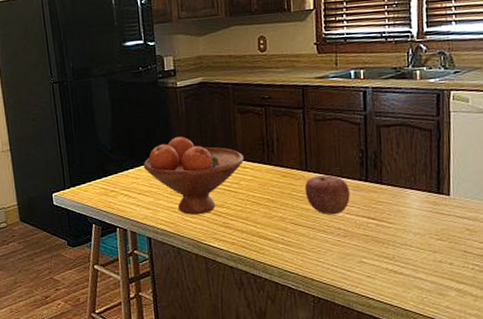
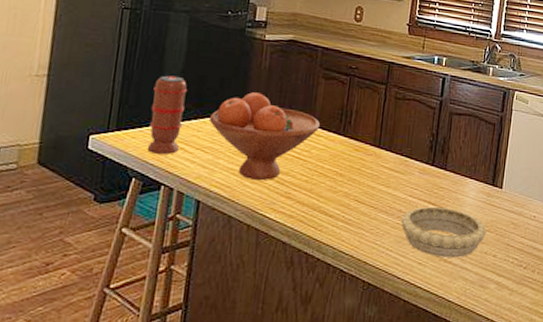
spice grinder: none [92,133,124,202] -> present [147,75,188,154]
apple: present [304,175,350,215] -> none [373,154,416,196]
decorative bowl: none [341,220,439,269] -> present [401,206,487,258]

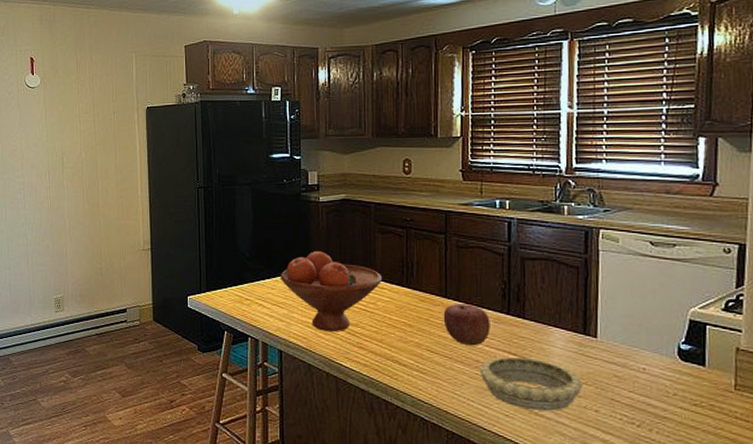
spice grinder: present [147,75,188,154] -> none [231,241,259,310]
apple: none [373,154,416,196] -> present [443,304,490,346]

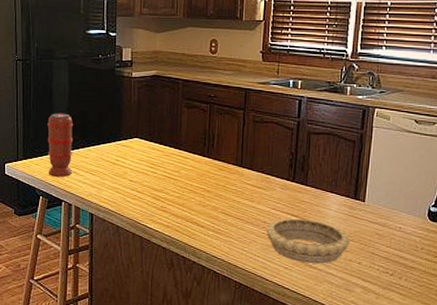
spice grinder: none [231,241,259,310] -> present [47,113,74,177]
fruit bowl: present [280,251,383,332] -> none [93,123,187,197]
apple: present [443,304,490,346] -> none [238,172,278,209]

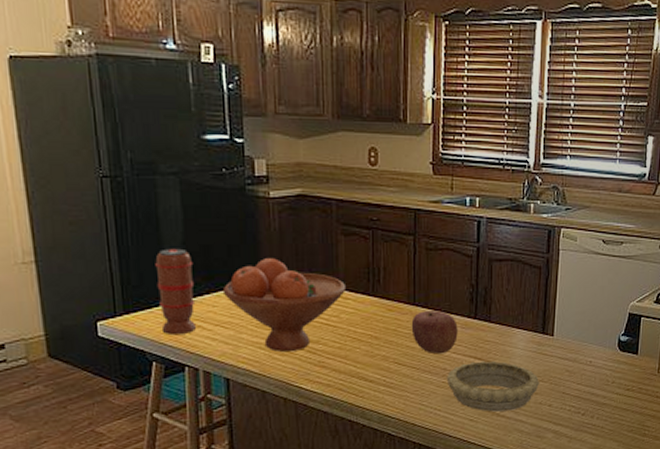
fruit bowl: none [93,123,187,197] -> present [222,258,347,352]
apple: none [238,172,278,209] -> present [411,311,458,355]

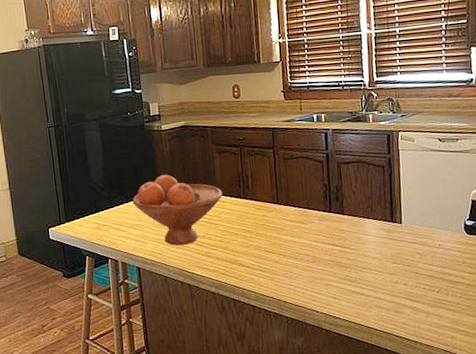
spice grinder: present [155,248,196,334] -> none [85,172,115,236]
apple: present [411,311,458,355] -> none [276,207,317,243]
decorative bowl: present [446,361,540,412] -> none [310,247,394,291]

